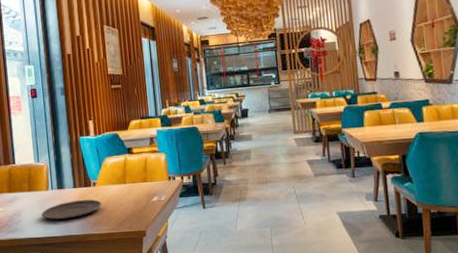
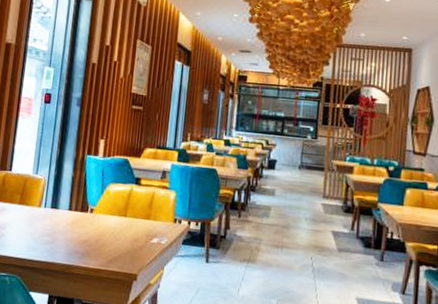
plate: present [41,199,102,220] -> none [27,224,95,244]

